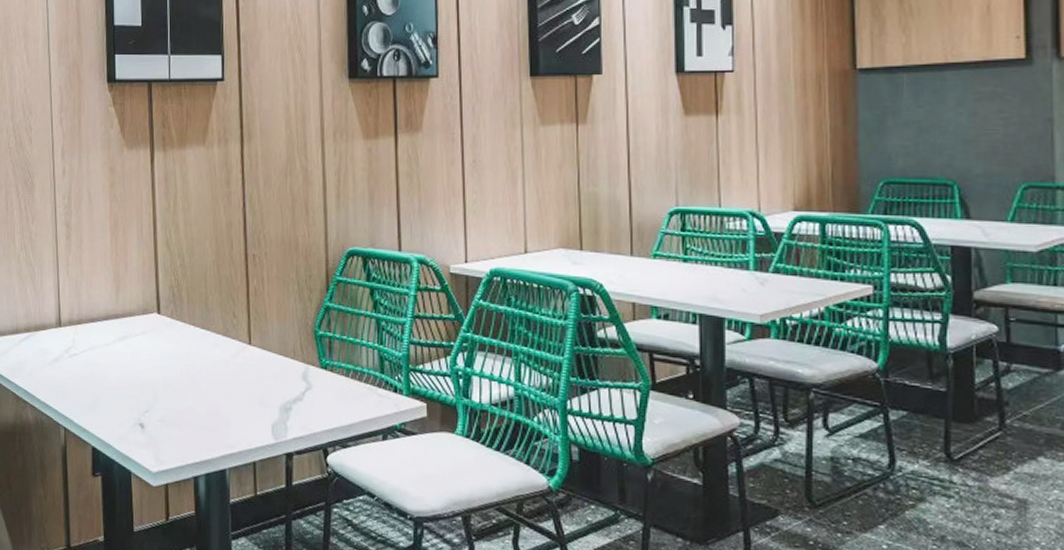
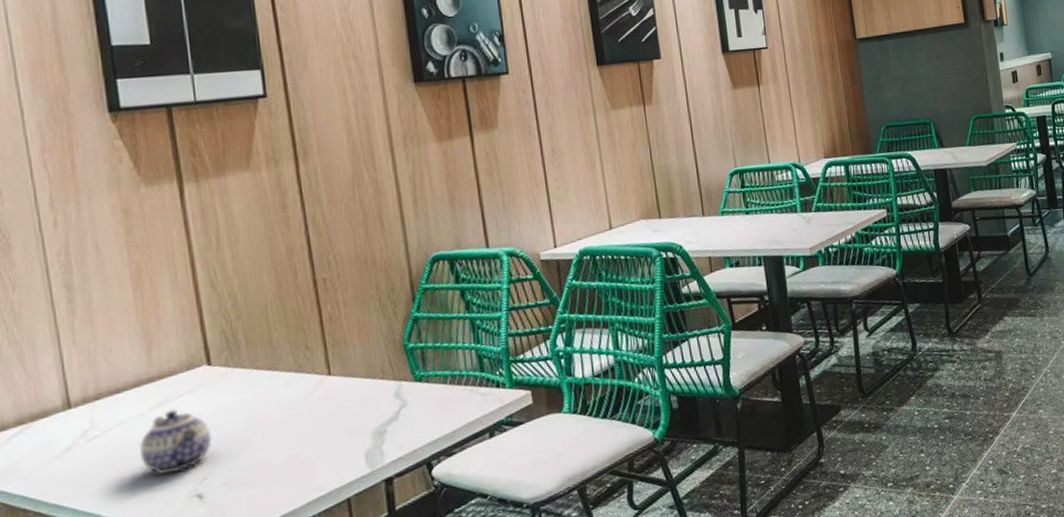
teapot: none [103,345,155,400] -> present [138,409,212,475]

